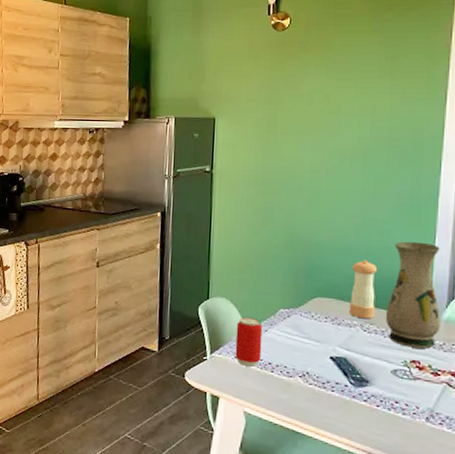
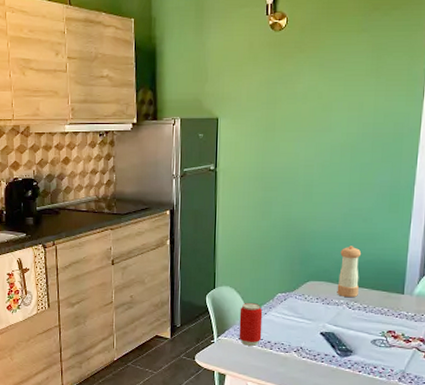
vase: present [385,241,441,349] -> none [367,227,415,320]

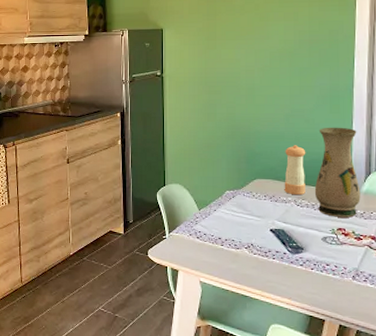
beverage can: present [239,302,263,346] -> none [190,199,212,242]
vase: none [367,227,415,320] -> present [314,127,361,218]

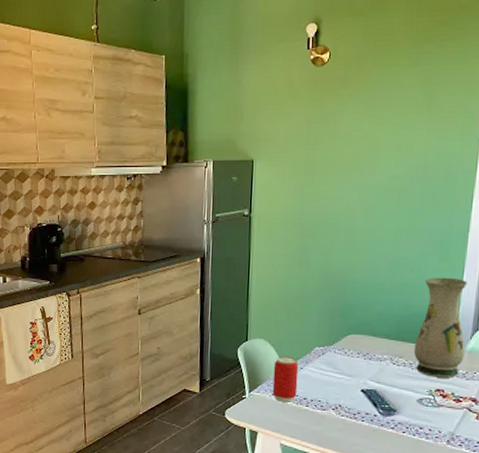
beverage can: none [190,199,212,242] -> present [272,356,299,402]
pepper shaker: present [284,145,306,195] -> none [380,297,408,352]

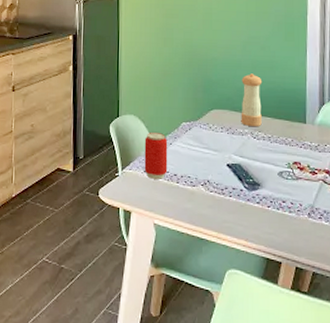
pepper shaker: none [380,297,408,352] -> present [241,73,262,126]
vase: present [413,277,468,378] -> none [270,55,315,151]

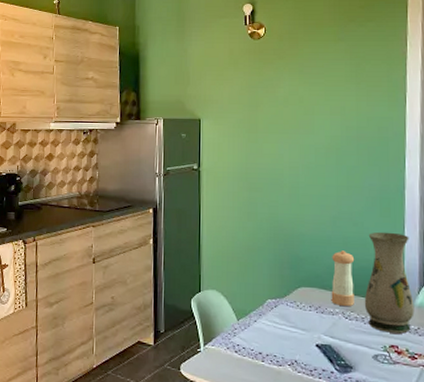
beverage can: present [144,132,168,179] -> none [227,308,252,357]
vase: none [270,55,315,151] -> present [364,231,415,334]

